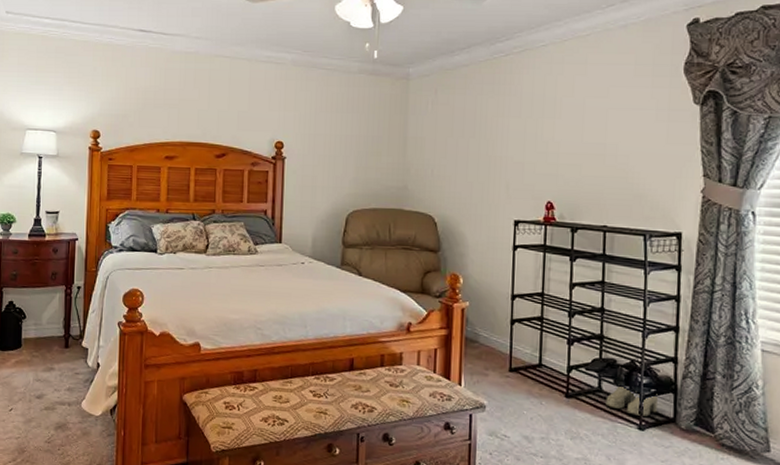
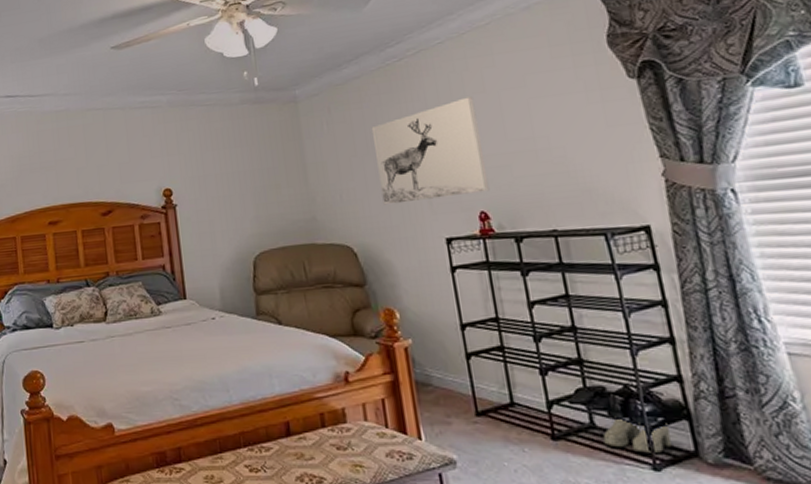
wall art: none [467,99,562,185] -> present [371,96,490,205]

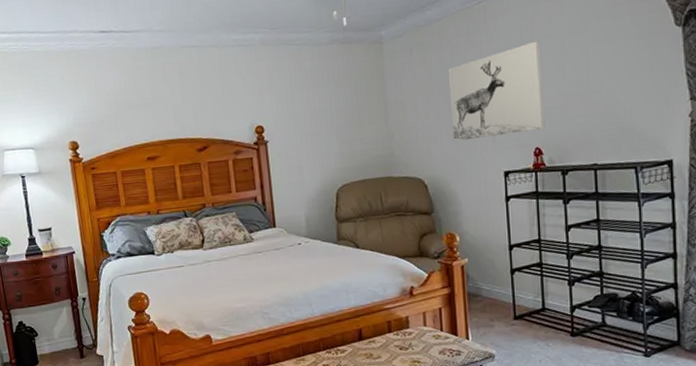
boots: present [603,416,672,453] -> none [610,316,661,344]

